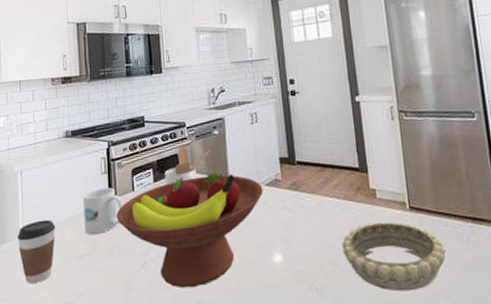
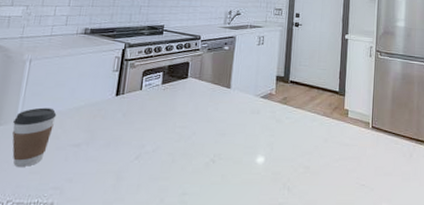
mug: present [83,187,123,234] -> none [85,84,129,125]
fruit bowl: present [116,173,263,288] -> none [119,82,258,180]
utensil holder: present [164,147,210,185] -> none [172,57,218,88]
decorative bowl: present [341,221,446,292] -> none [314,136,393,193]

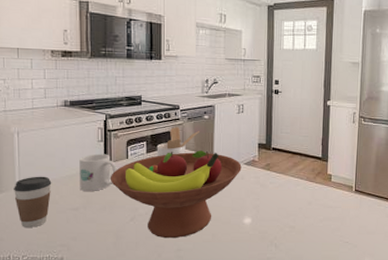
mug: none [85,84,129,125] -> present [79,153,117,191]
fruit bowl: none [119,82,258,180] -> present [110,150,242,239]
utensil holder: none [172,57,218,88] -> present [156,126,199,156]

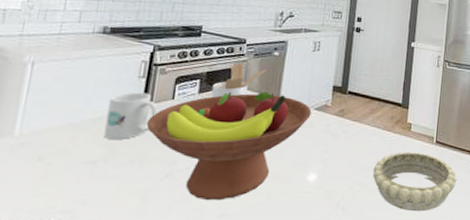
coffee cup: present [14,176,52,229] -> none [9,118,67,189]
decorative bowl: none [299,199,376,250] -> present [372,152,457,212]

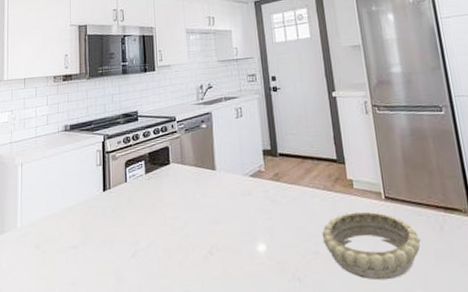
mug: present [104,92,159,139] -> none [79,179,116,224]
fruit bowl: present [146,91,312,201] -> none [109,164,248,278]
utensil holder: present [211,63,266,98] -> none [155,140,198,176]

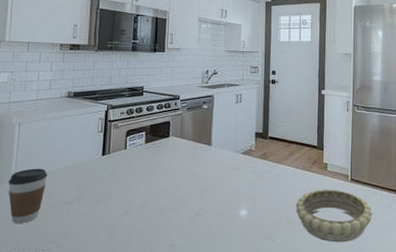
coffee cup: none [15,210,52,275] -> present [8,168,48,224]

